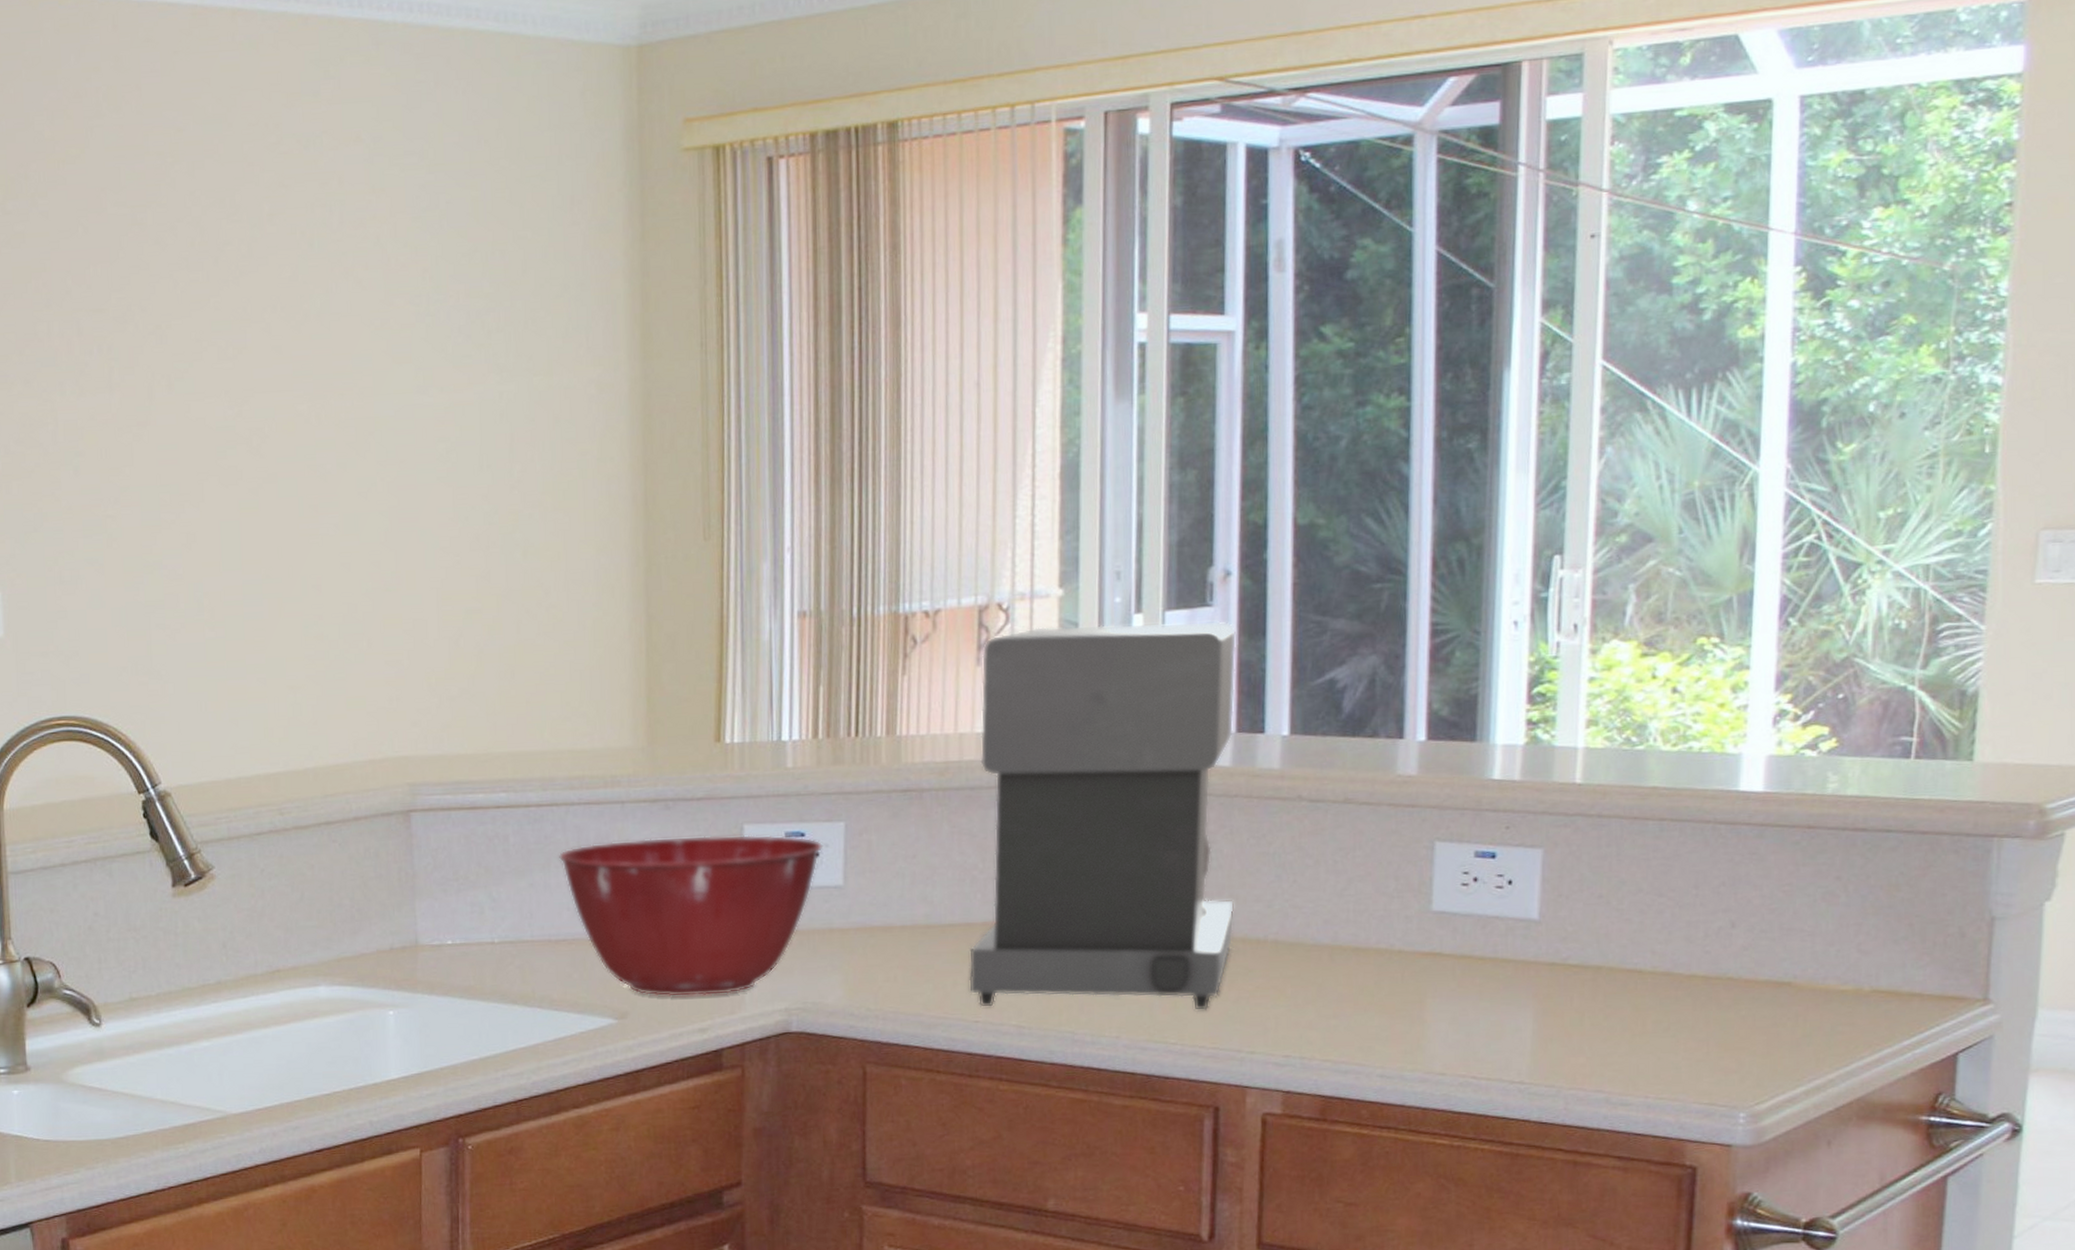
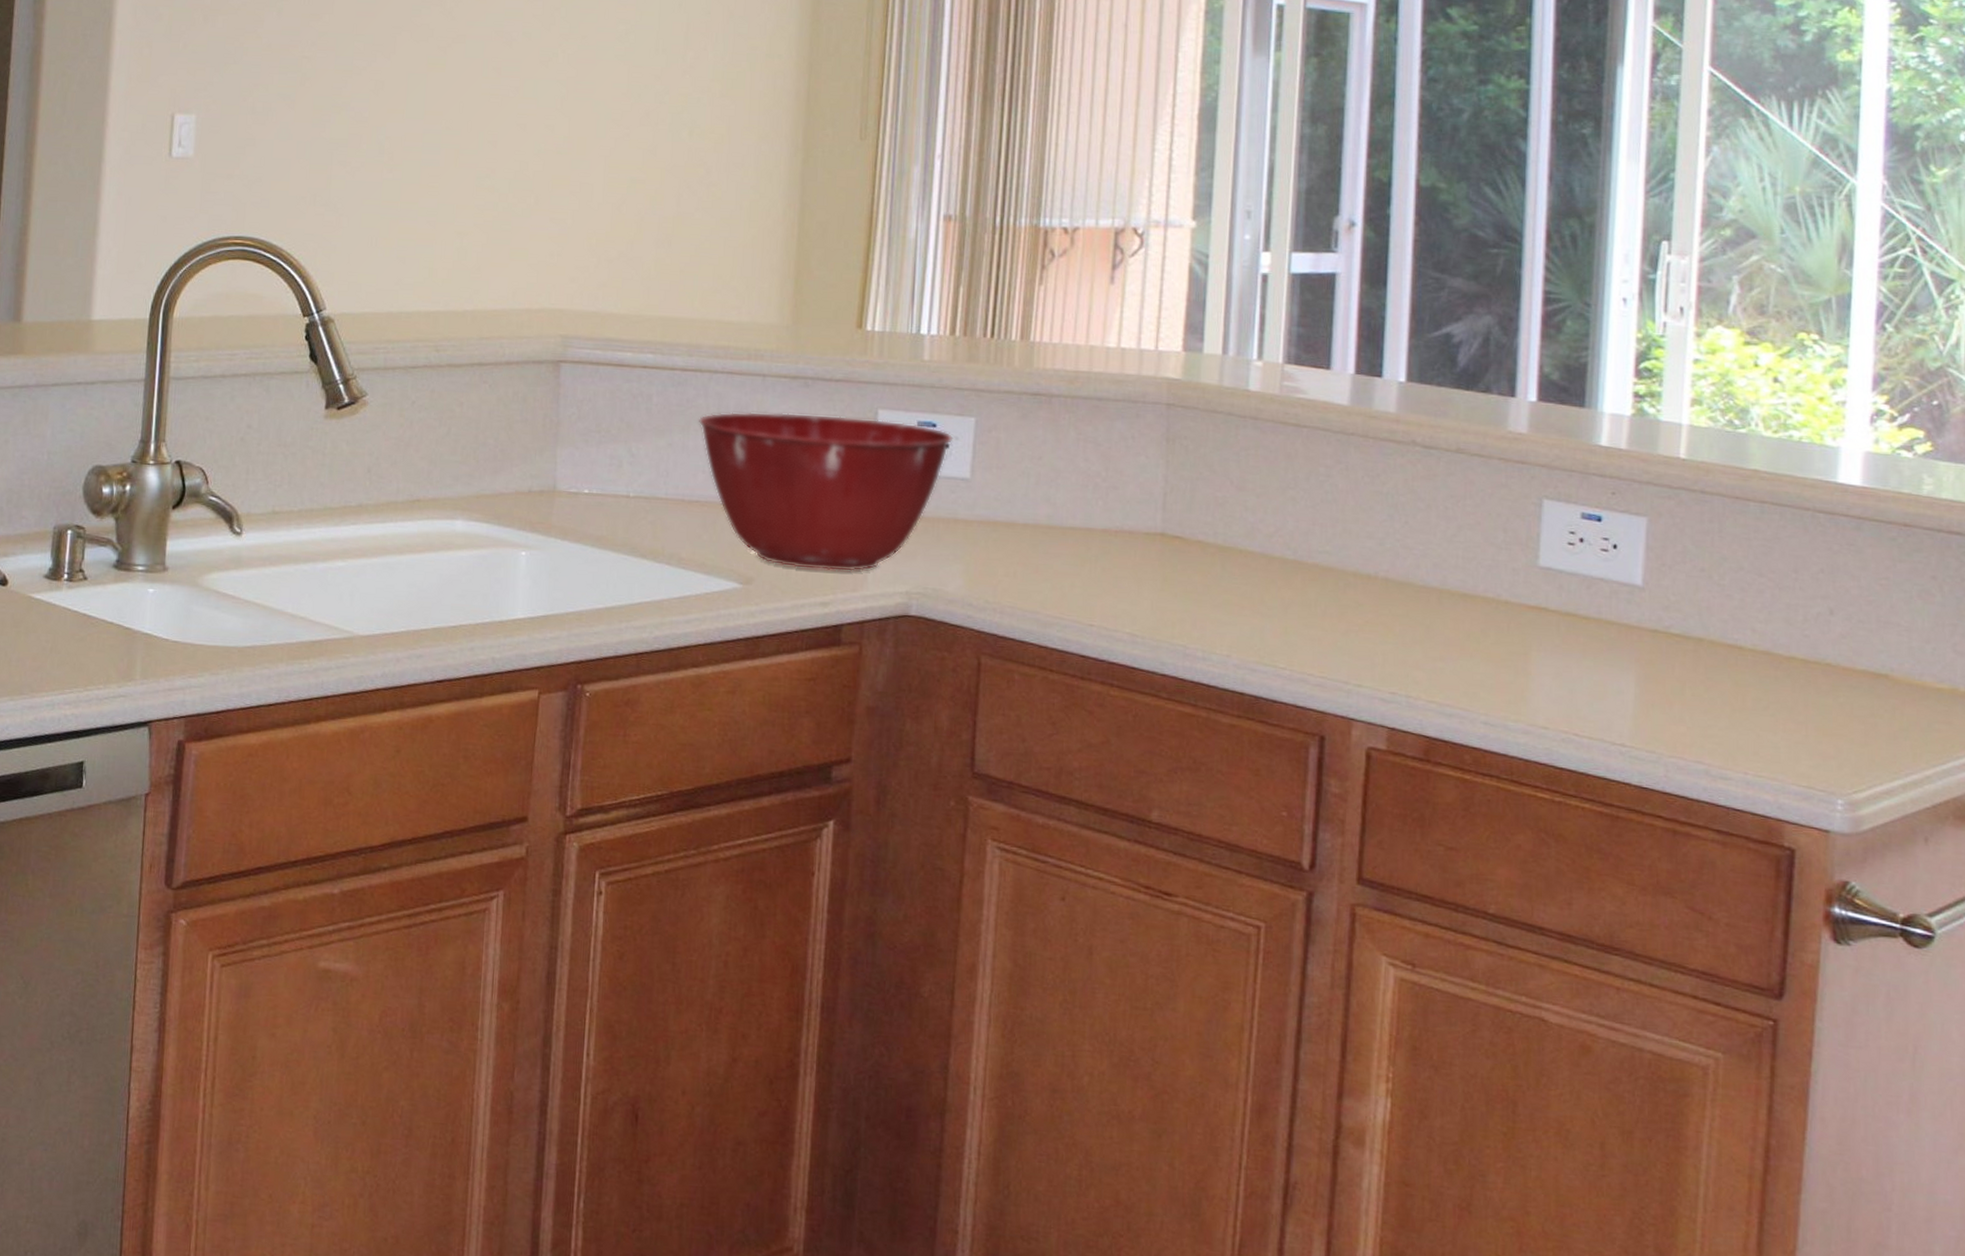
coffee maker: present [968,621,1237,1012] -> none [1085,254,1359,640]

